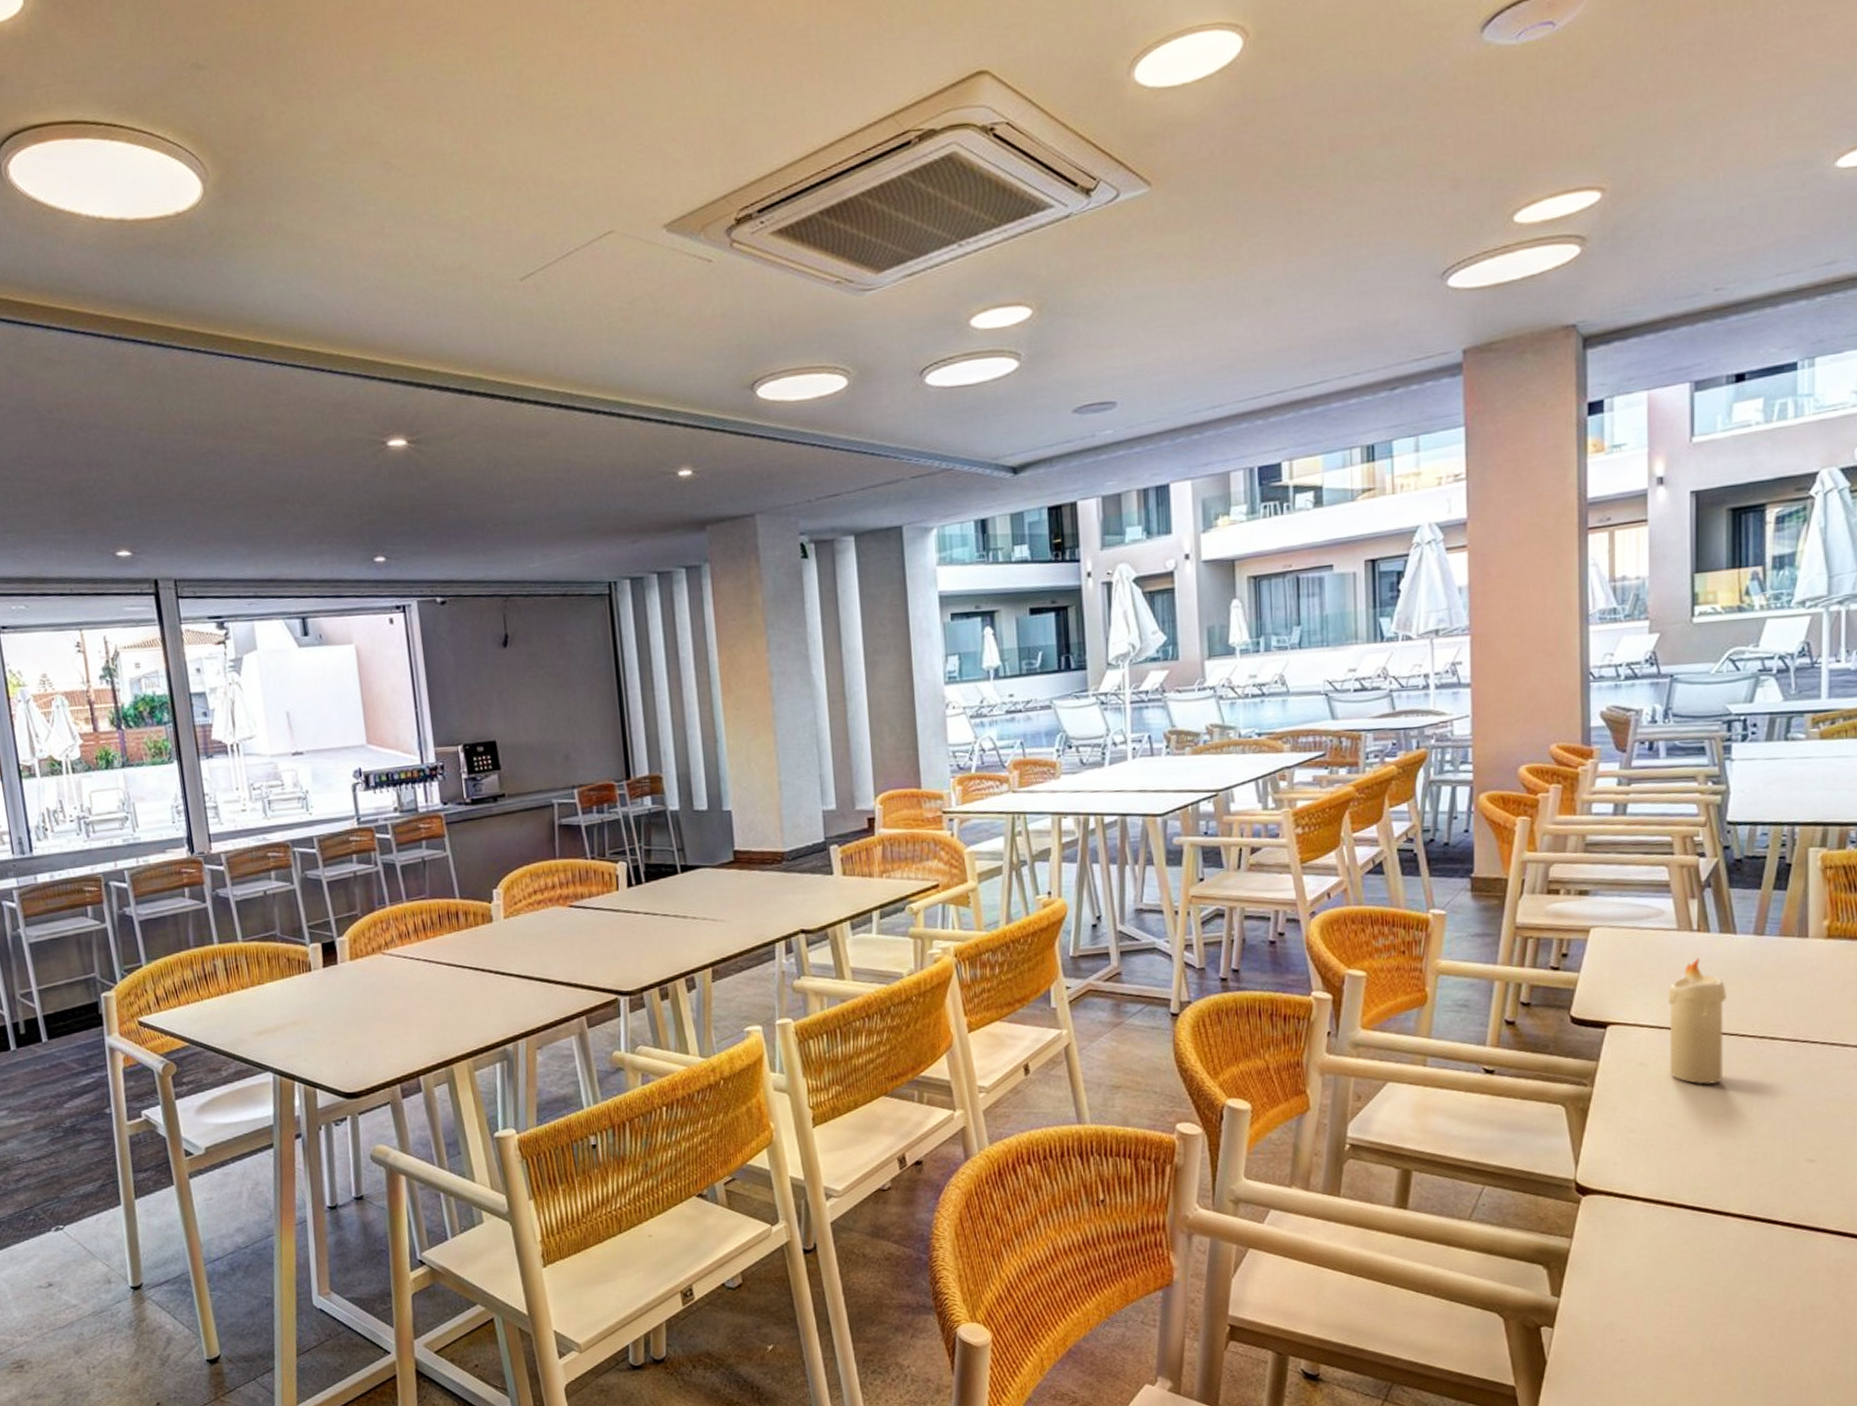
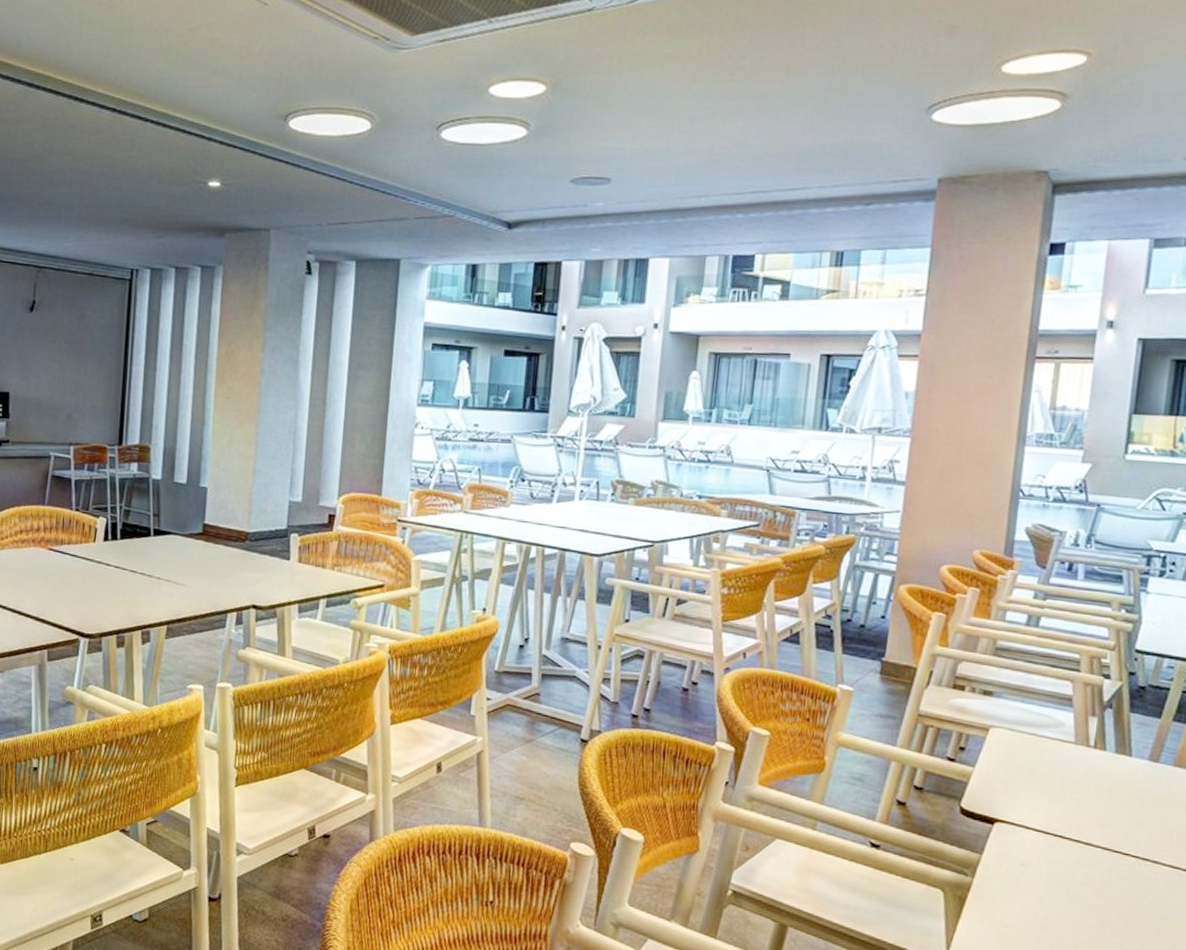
candle: present [1668,957,1727,1085] -> none [1049,772,1115,896]

